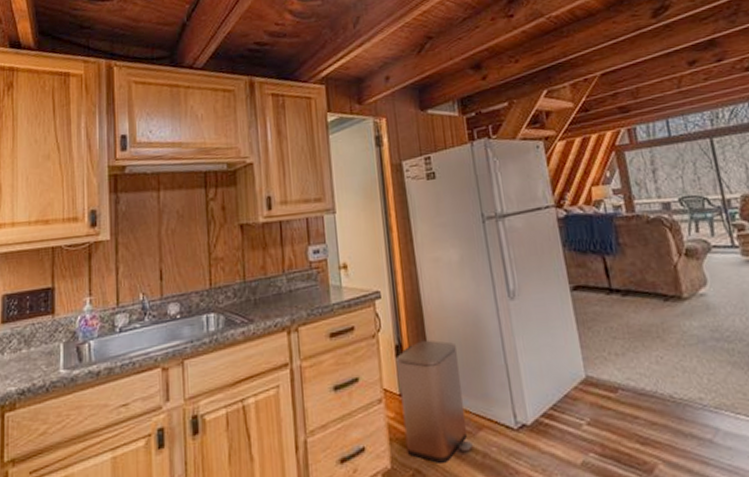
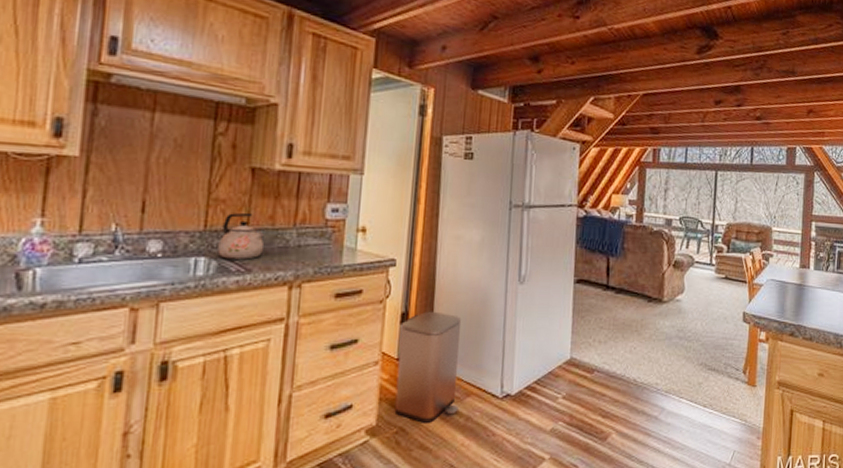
kettle: none [223,266,262,313] -> present [217,212,265,260]

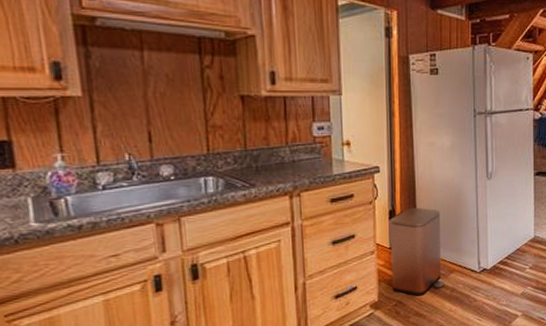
kettle: present [217,212,265,260] -> none [222,135,264,177]

